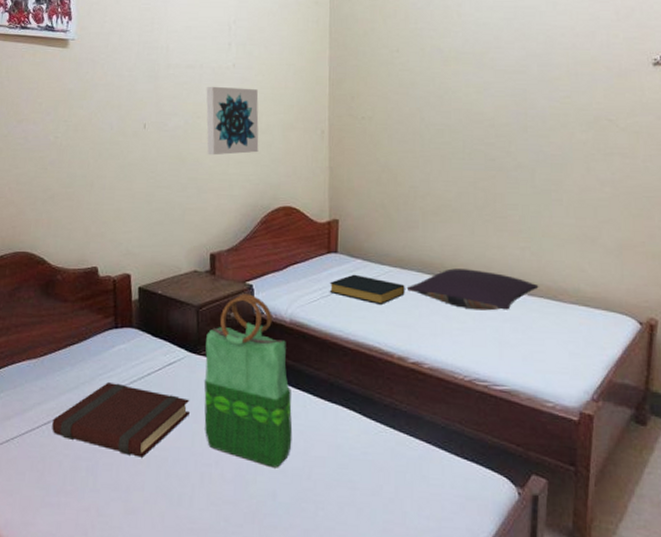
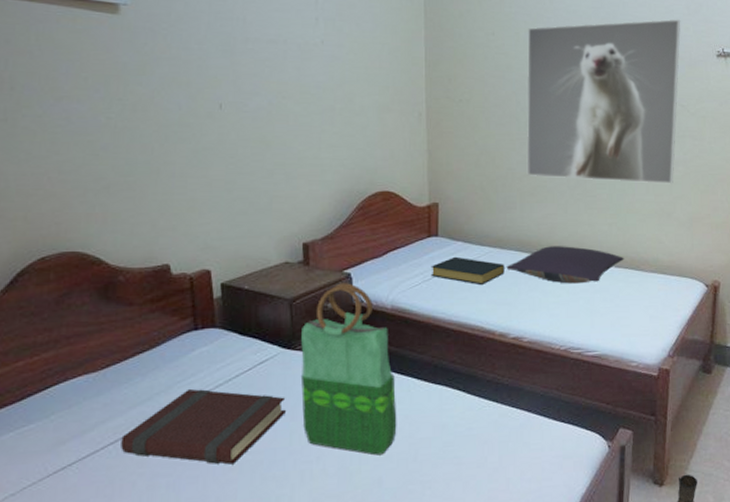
wall art: present [206,86,259,156] -> none [291,64,353,139]
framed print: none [430,26,609,207] -> present [526,19,681,184]

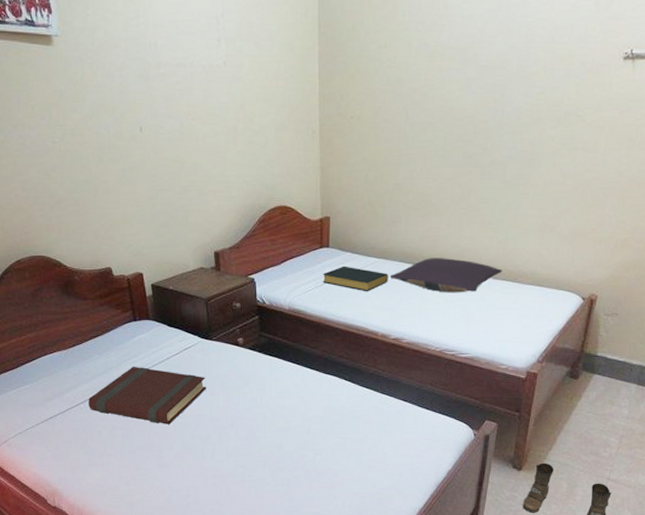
tote bag: present [300,283,397,456] -> none [216,286,294,427]
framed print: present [526,19,681,184] -> none [412,18,587,199]

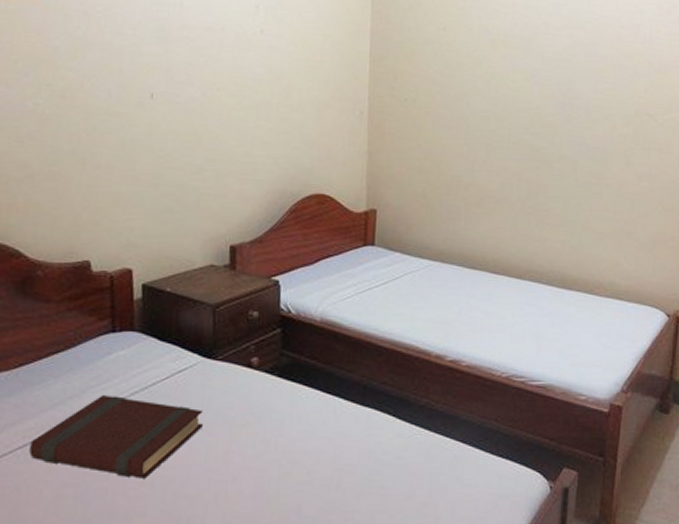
hardback book: present [322,266,388,291] -> none [364,268,445,300]
pillow: present [389,258,503,293] -> none [446,262,577,306]

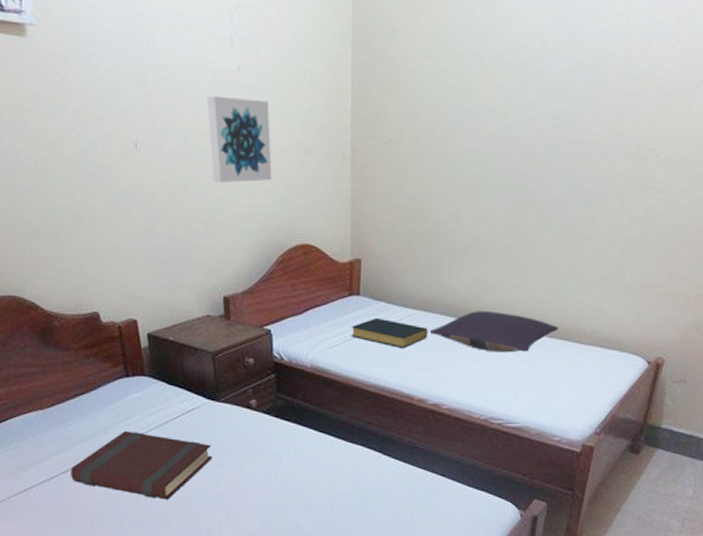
wall art: none [228,54,290,134] -> present [206,95,272,184]
hardback book: none [364,268,445,300] -> present [351,317,428,348]
pillow: none [446,262,577,306] -> present [429,311,559,353]

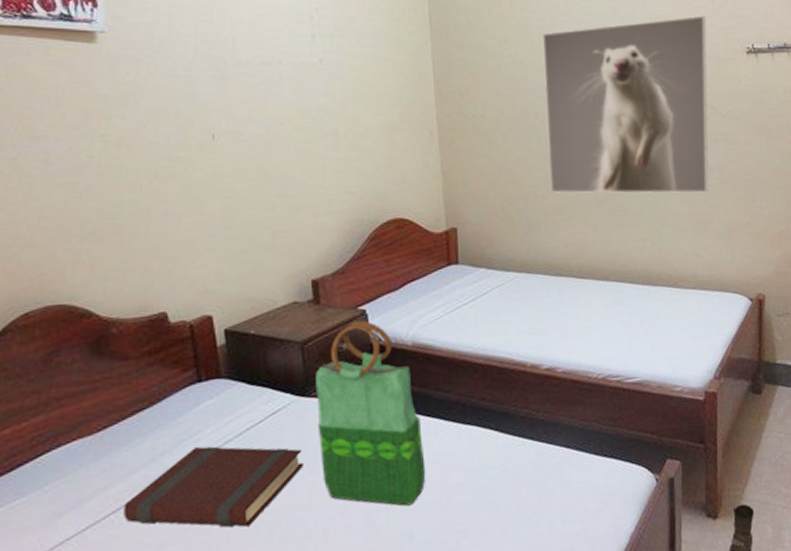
wall art: present [206,95,272,184] -> none [288,86,359,167]
tote bag: none [224,339,315,504] -> present [316,320,426,506]
hardback book: present [351,317,428,348] -> none [452,284,533,314]
pillow: present [429,311,559,353] -> none [534,266,661,307]
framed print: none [458,33,666,246] -> present [543,15,709,194]

